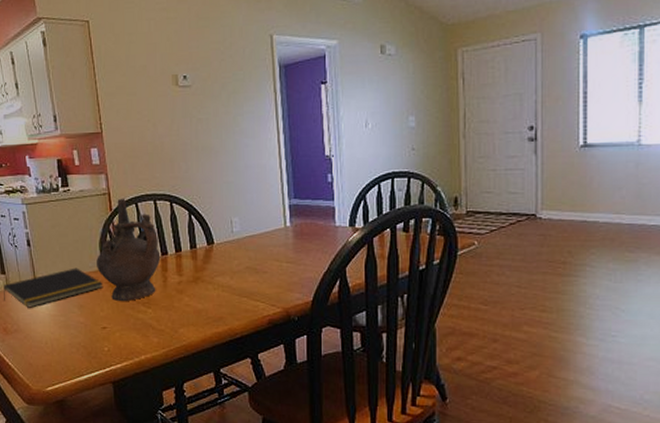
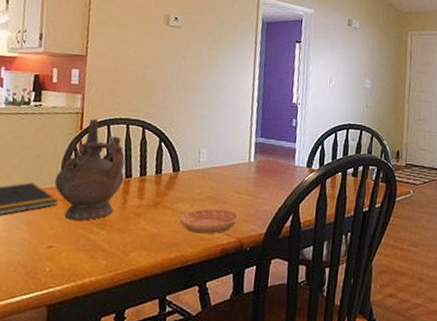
saucer: none [221,280,282,306] -> present [179,208,239,234]

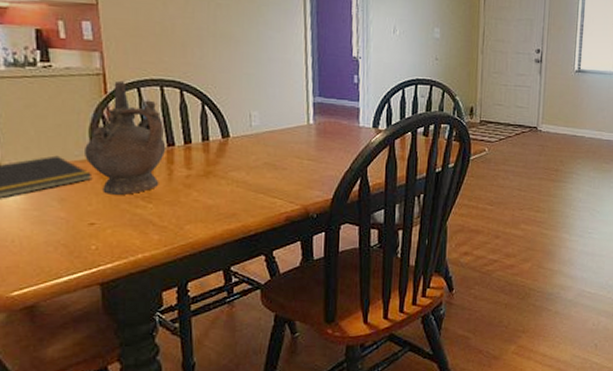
saucer: present [179,208,239,234] -> none [235,176,302,203]

